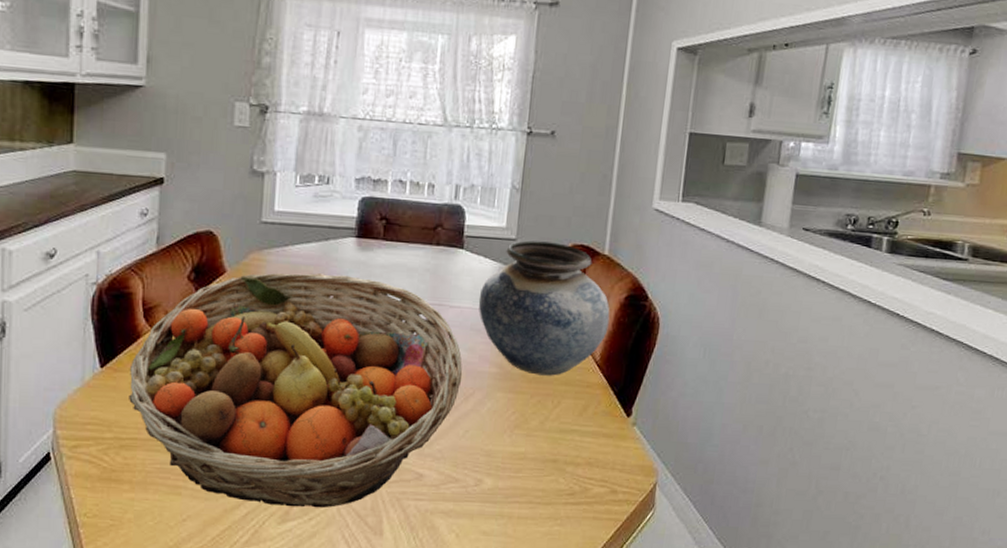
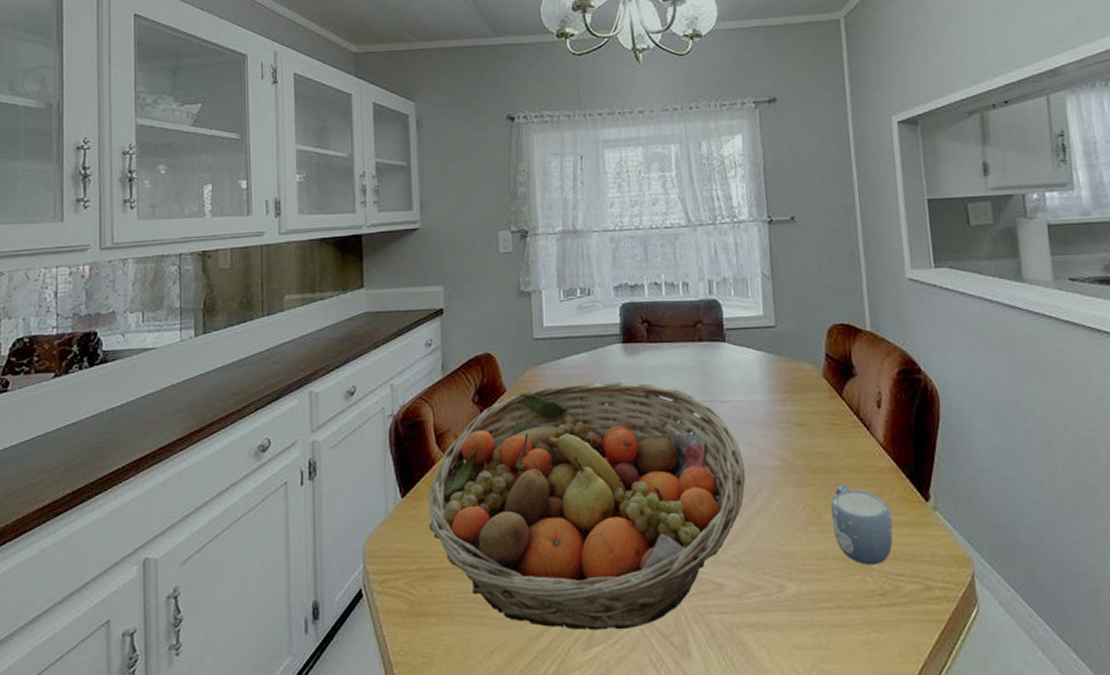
vase: present [478,240,610,376] -> none [748,324,886,465]
mug: none [536,395,594,469] -> present [830,484,893,565]

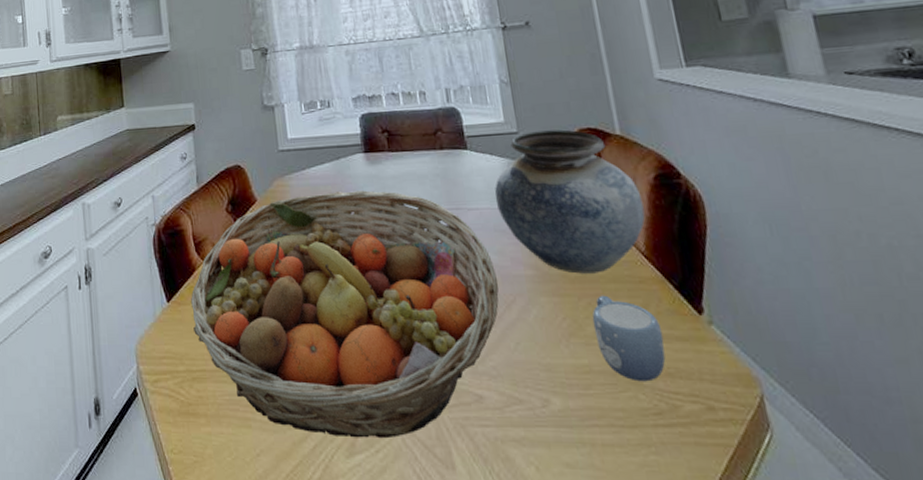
vase: none [748,324,886,465] -> present [494,129,645,274]

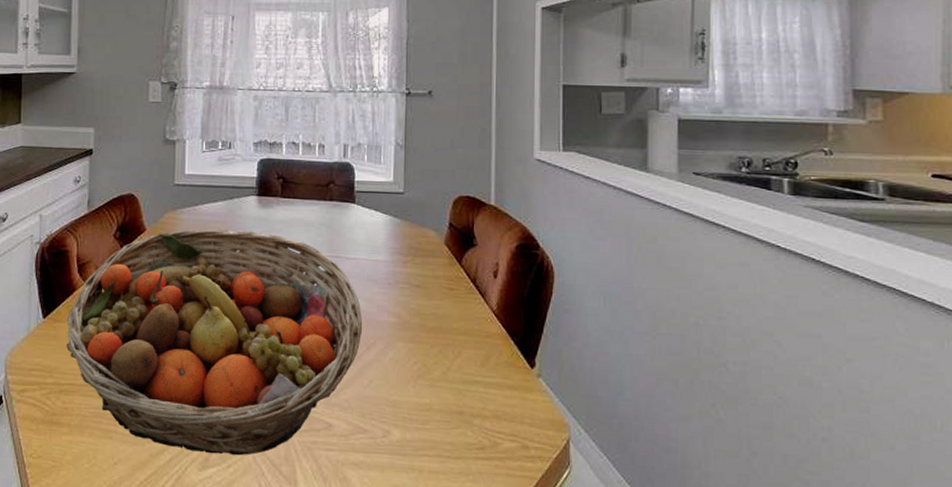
vase: present [494,129,645,274] -> none [373,193,502,326]
mug: present [592,295,666,382] -> none [439,345,498,422]

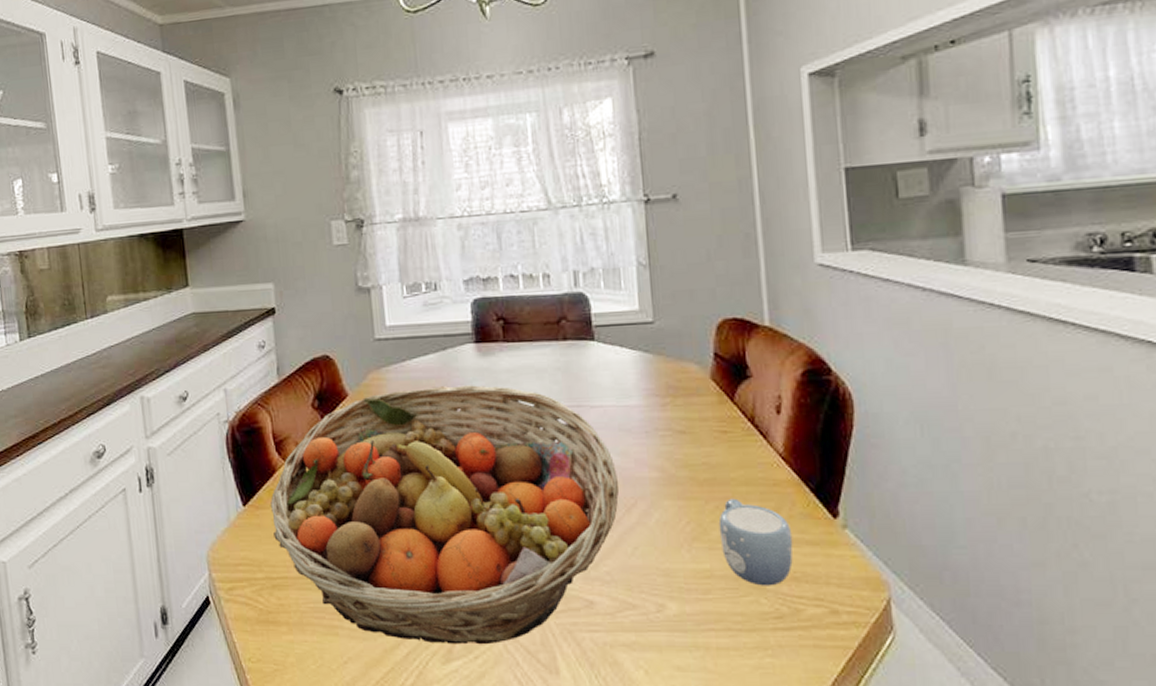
mug: none [439,345,498,422] -> present [718,498,793,586]

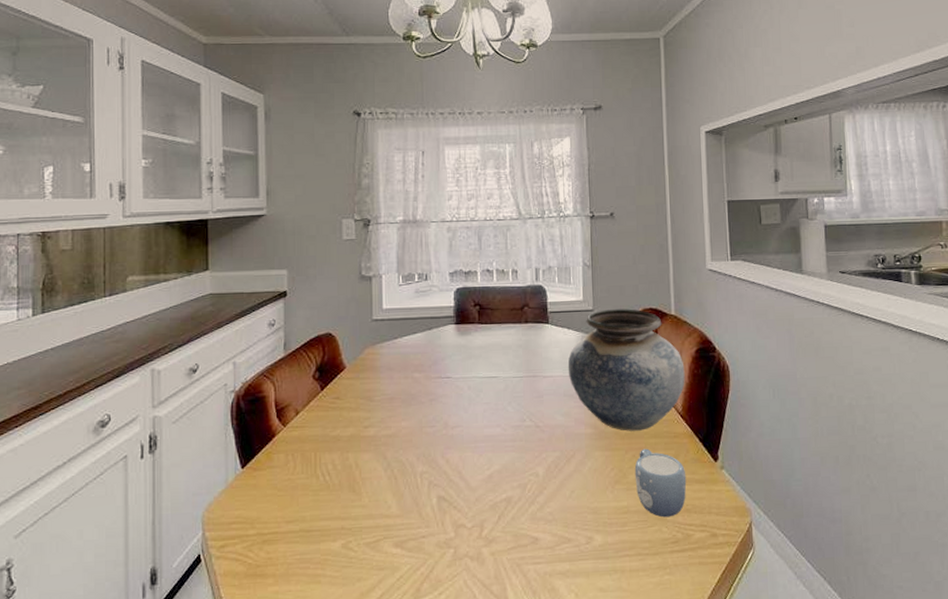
fruit basket: present [270,385,620,645] -> none [268,359,562,584]
vase: none [622,319,787,476] -> present [567,309,685,431]

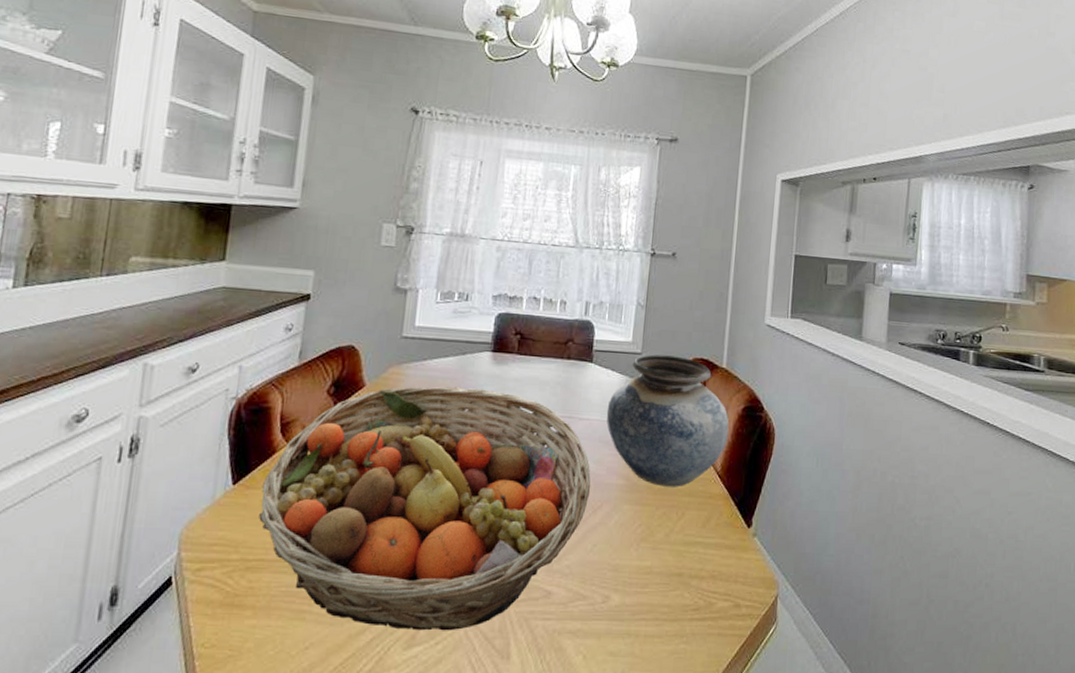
fruit basket: none [268,359,562,584] -> present [259,386,591,631]
mug: present [634,448,687,518] -> none [662,506,717,583]

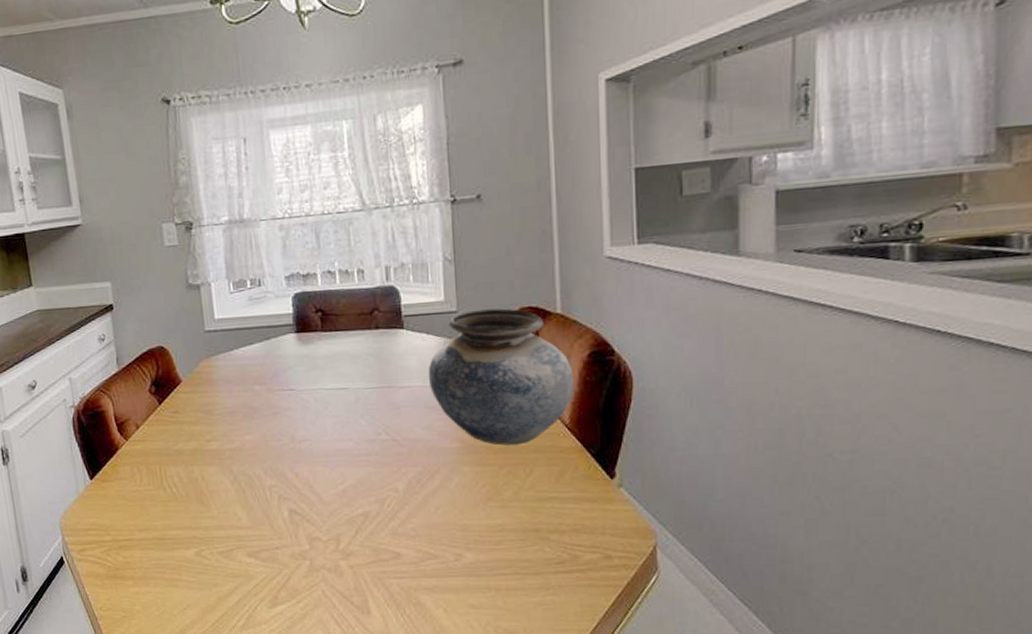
fruit basket: present [259,386,591,631] -> none [114,370,425,592]

